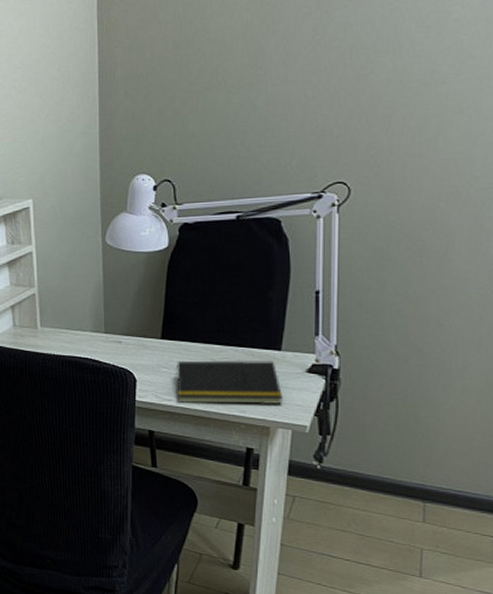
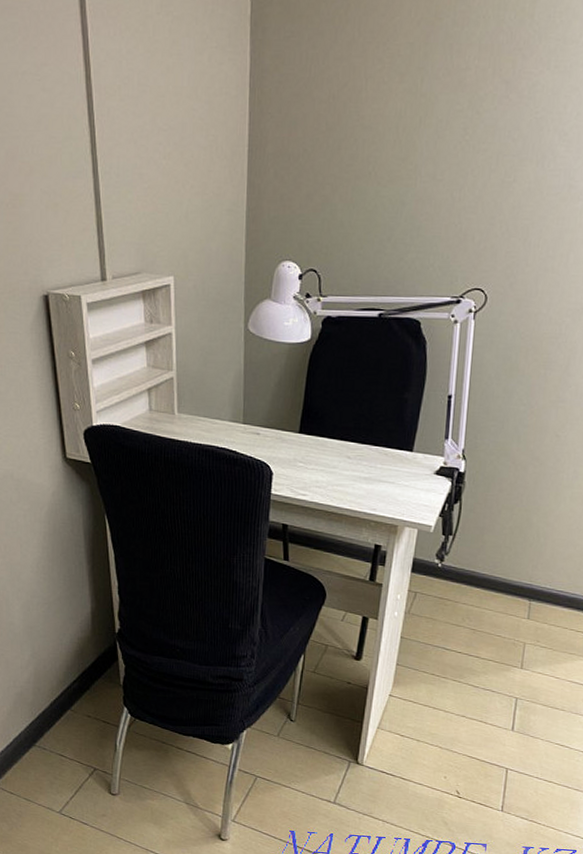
notepad: present [175,360,283,405] -> none [311,456,412,504]

